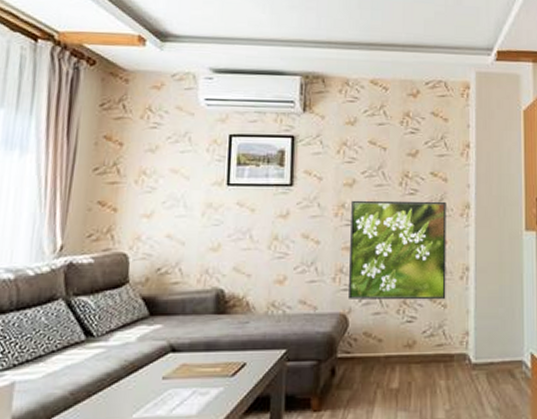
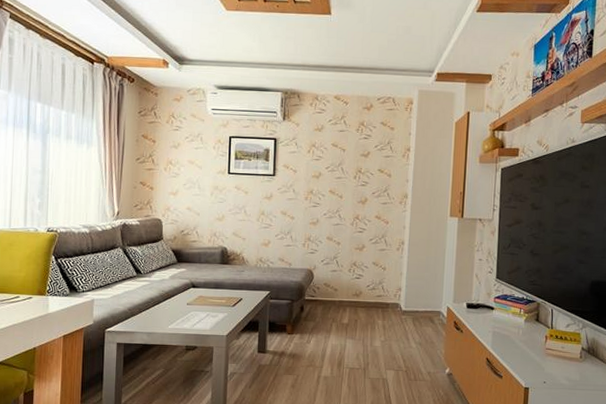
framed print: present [349,200,447,300] -> none [314,188,390,264]

